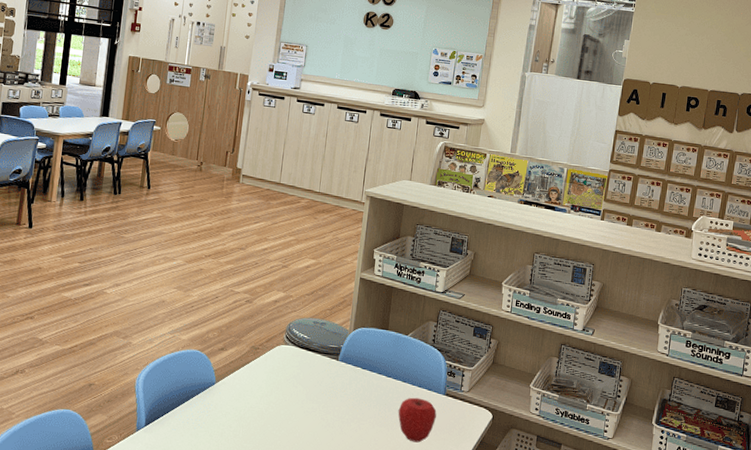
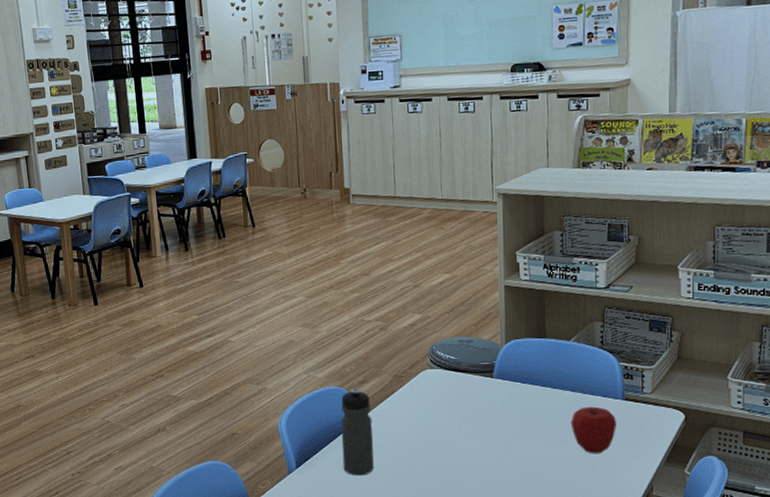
water bottle: none [190,353,226,440] -> present [341,388,374,476]

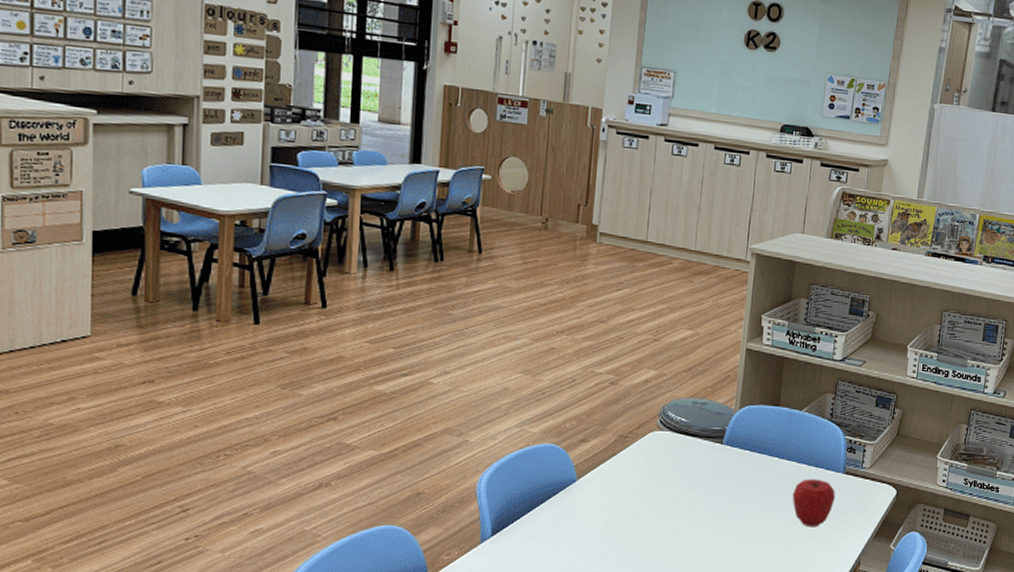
water bottle: present [341,388,374,476] -> none [547,446,589,546]

